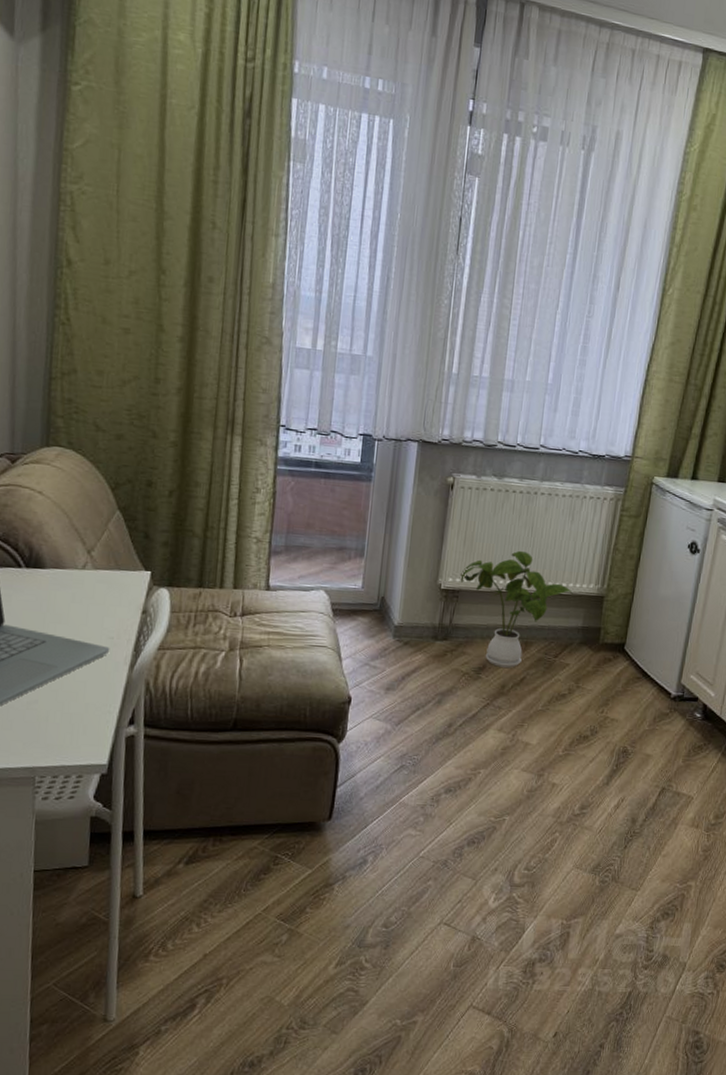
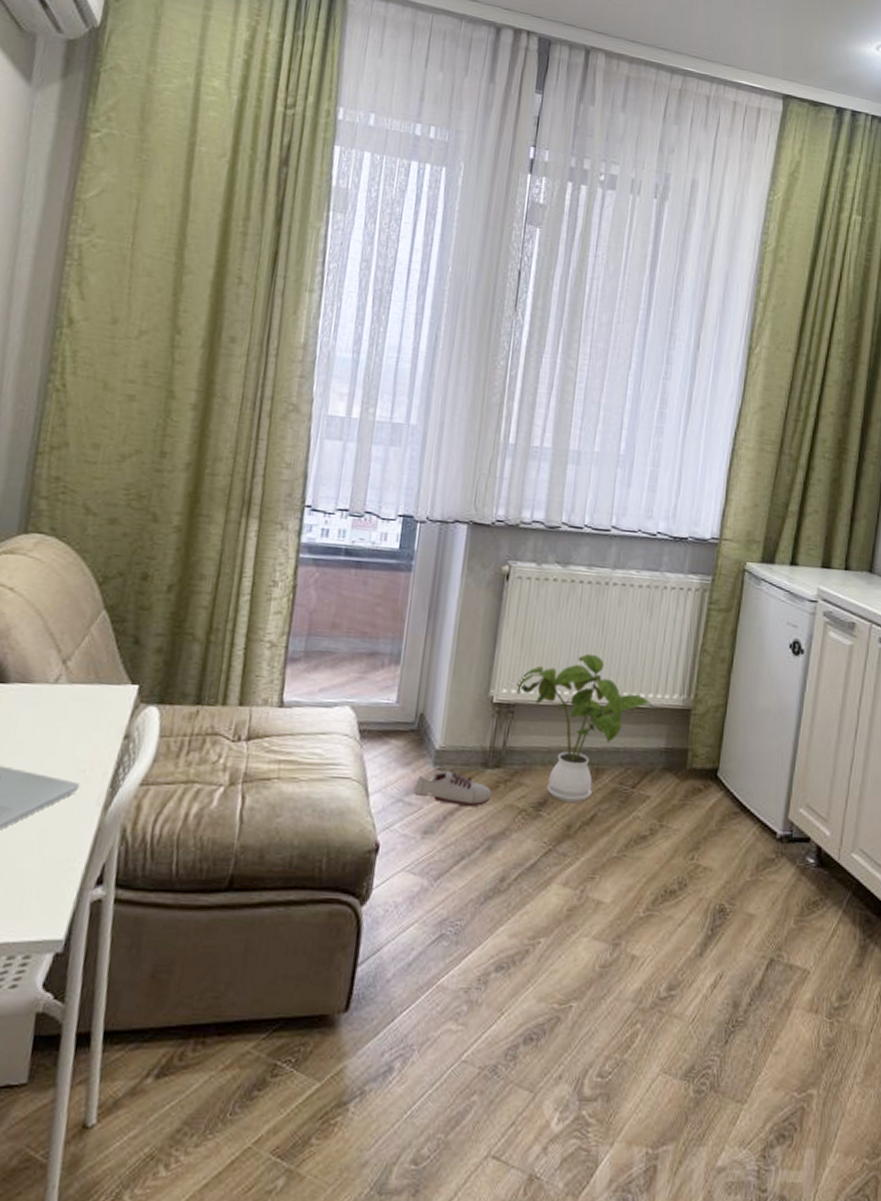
shoe: none [377,641,441,670] -> present [413,770,491,807]

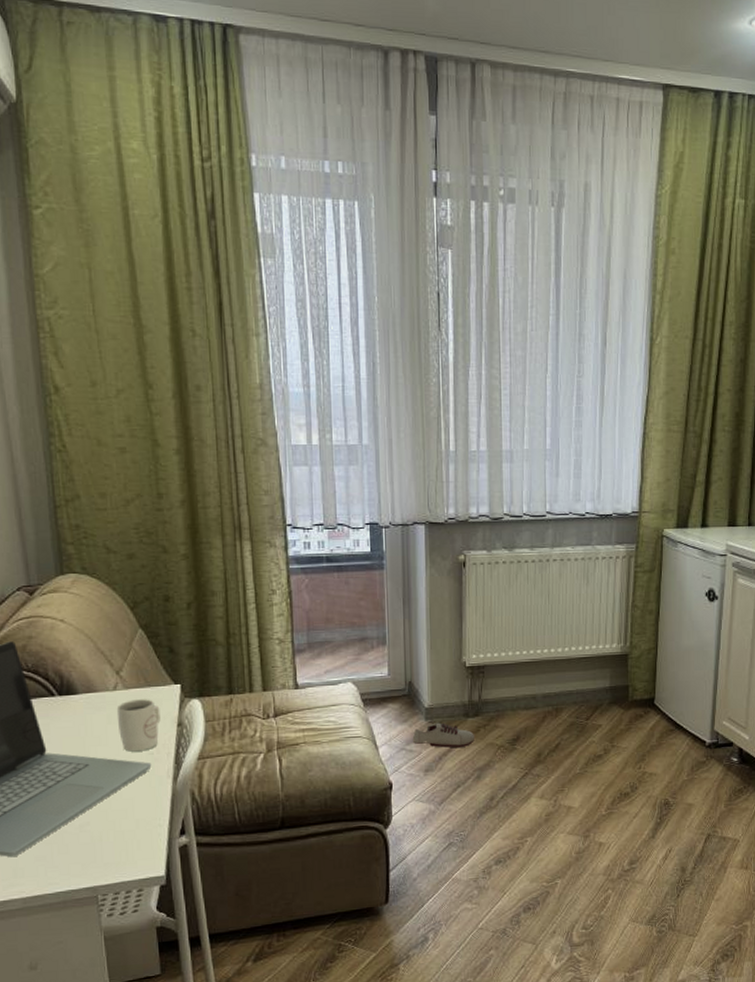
mug: none [48,698,107,767] -> present [116,699,161,752]
house plant: present [516,653,653,802] -> none [484,619,597,736]

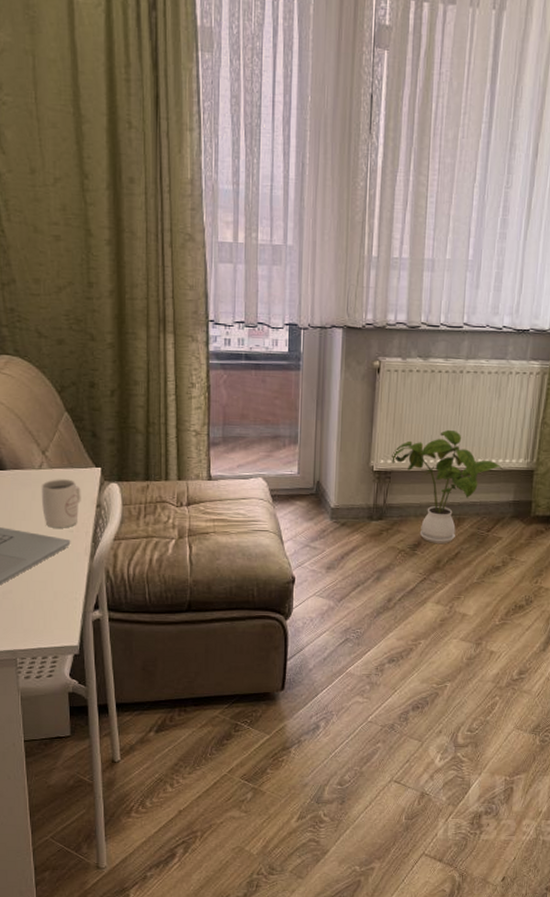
shoe: present [412,722,474,748] -> none [317,523,377,549]
house plant: none [484,619,597,736] -> present [391,429,503,544]

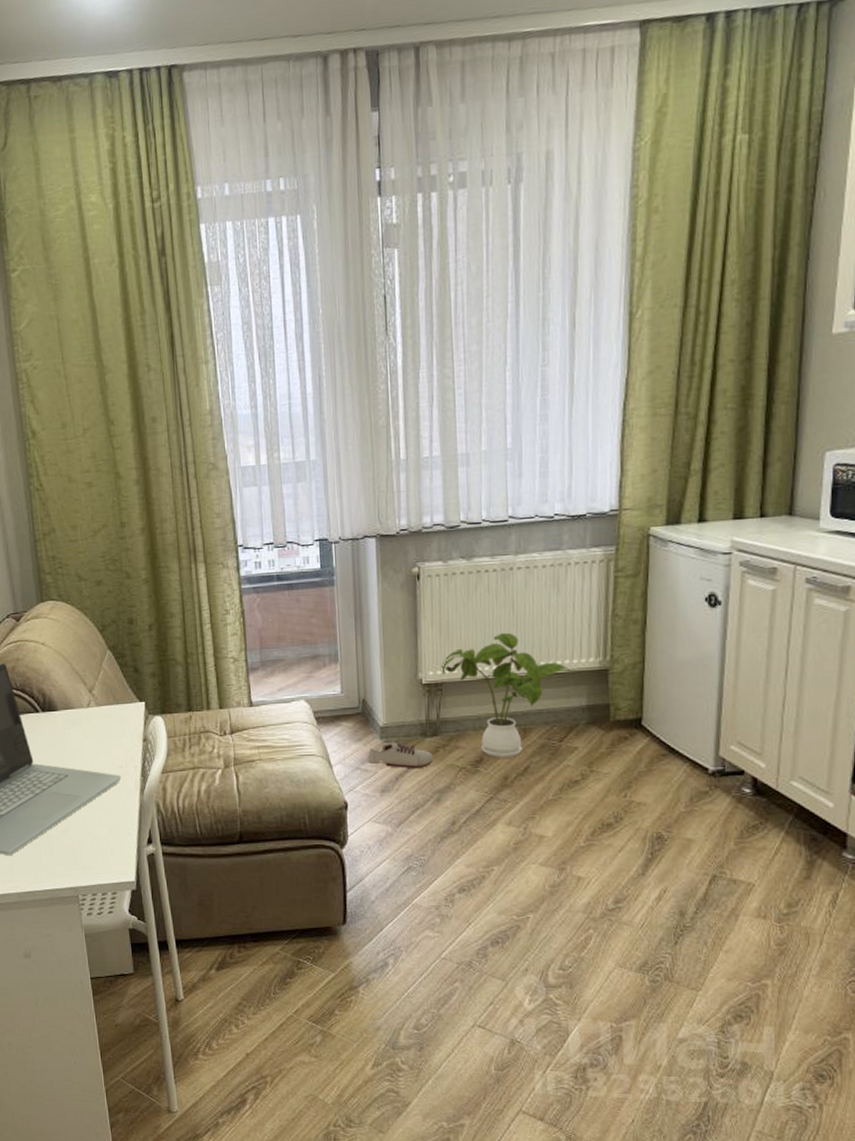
mug: present [41,479,81,528] -> none [90,715,128,764]
shoe: none [317,523,377,549] -> present [367,742,433,769]

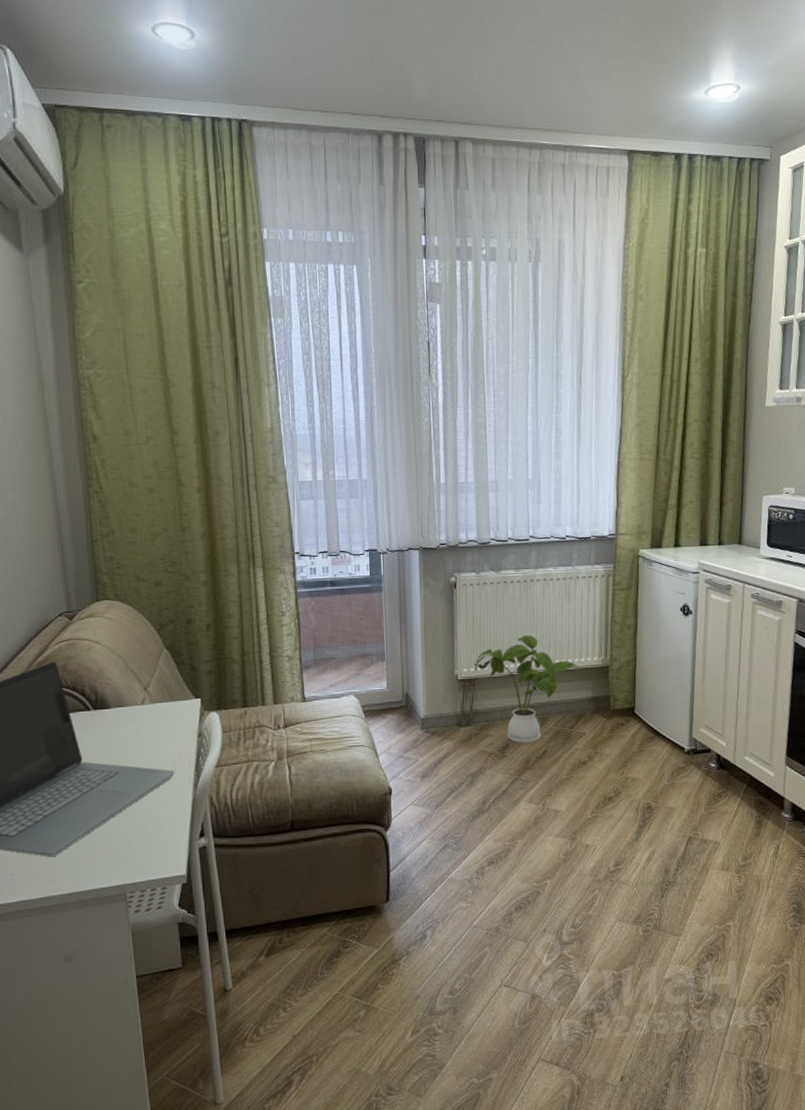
shoe: present [367,742,433,769] -> none [409,731,467,756]

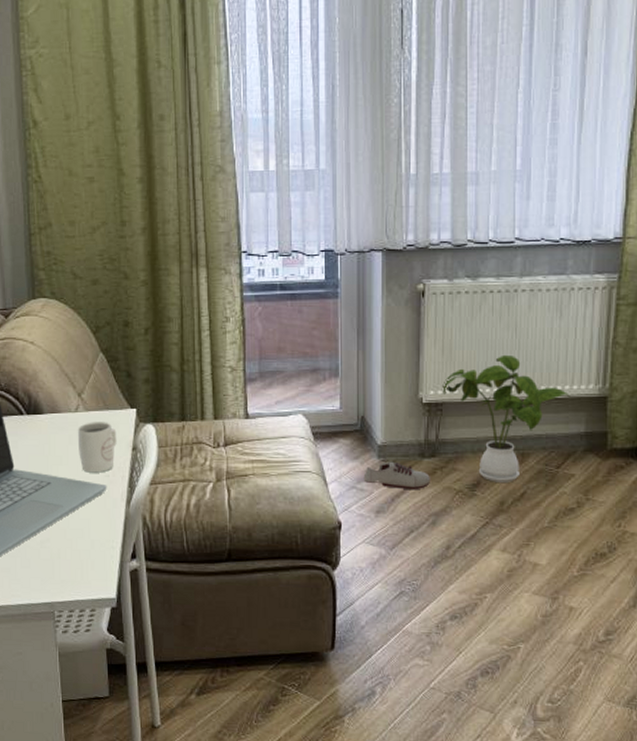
mug: none [144,712,183,760] -> present [77,422,117,473]
shoe: none [409,731,467,756] -> present [363,461,430,490]

